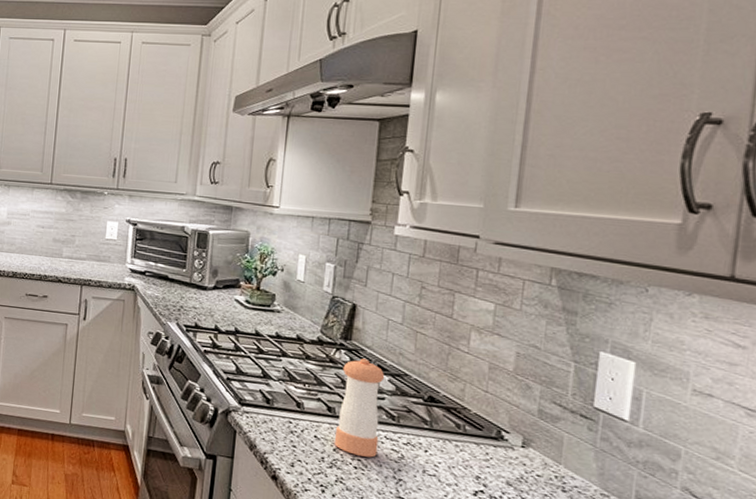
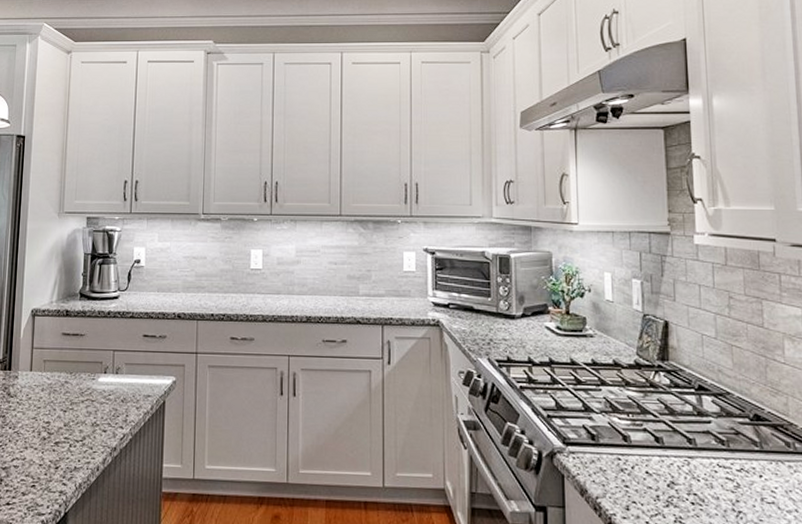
pepper shaker: present [335,358,385,458] -> none [664,380,713,490]

